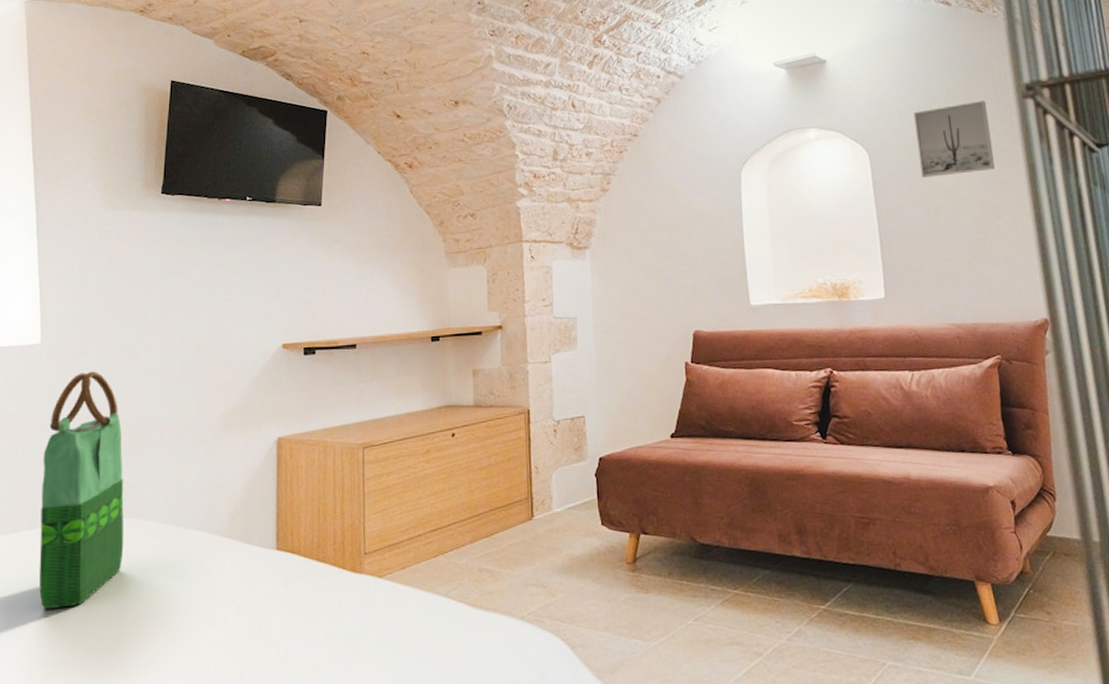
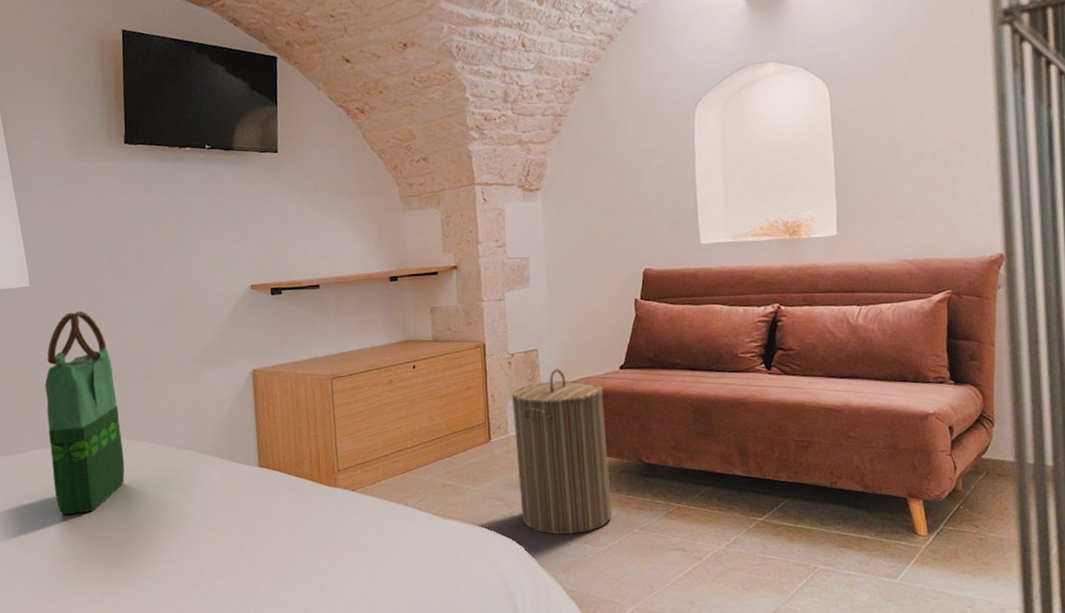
laundry hamper: none [556,437,664,628] -> present [511,369,612,535]
wall art: present [913,101,995,177] -> none [879,29,962,112]

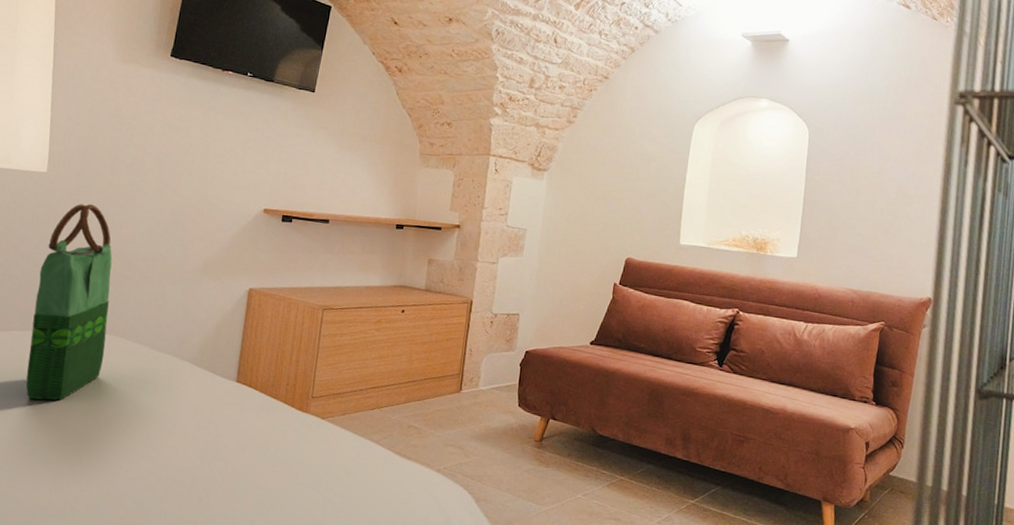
laundry hamper: present [511,369,612,535] -> none [477,334,572,492]

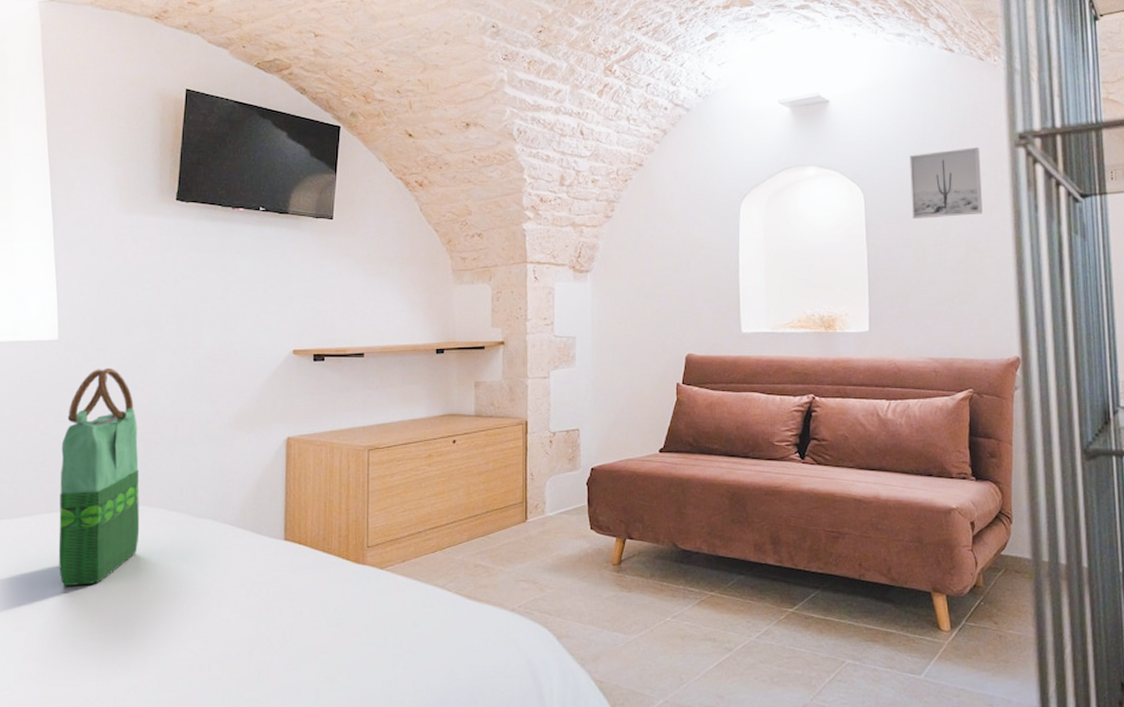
wall art: none [850,99,922,163] -> present [910,148,983,219]

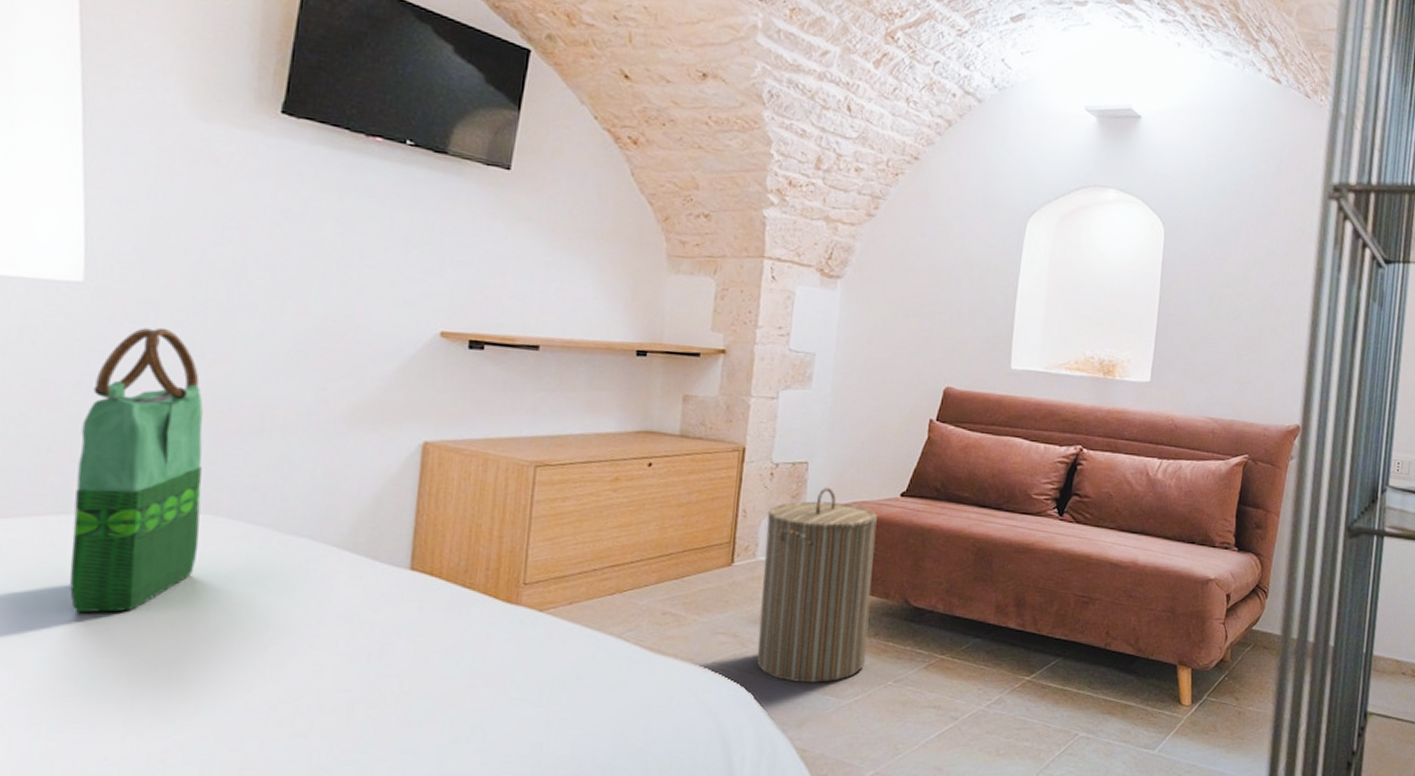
laundry hamper: none [550,449,645,621] -> present [757,487,877,683]
wall art: present [910,148,983,219] -> none [1212,191,1292,268]

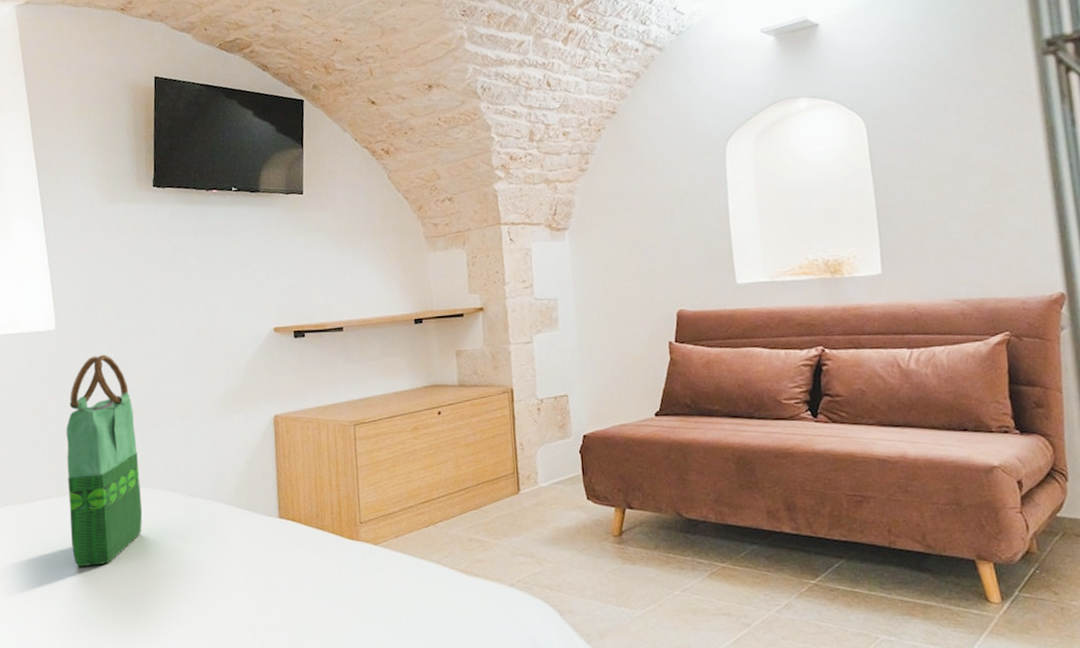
laundry hamper: present [757,487,877,683] -> none [540,415,650,596]

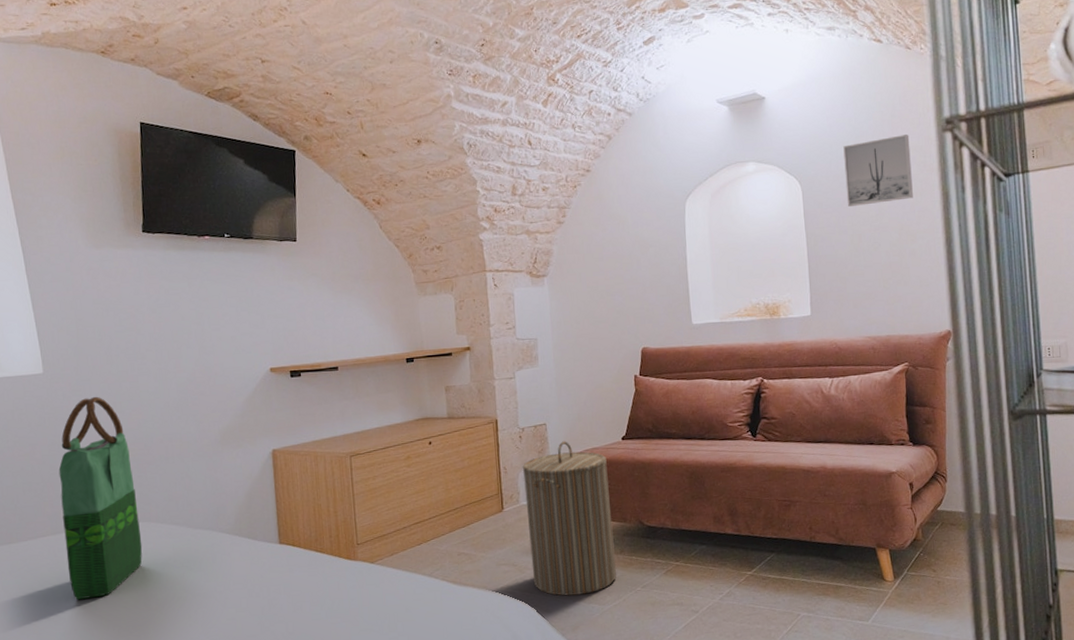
laundry hamper: none [540,415,650,596] -> present [522,441,616,596]
wall art: none [916,60,1008,146] -> present [843,135,913,206]

